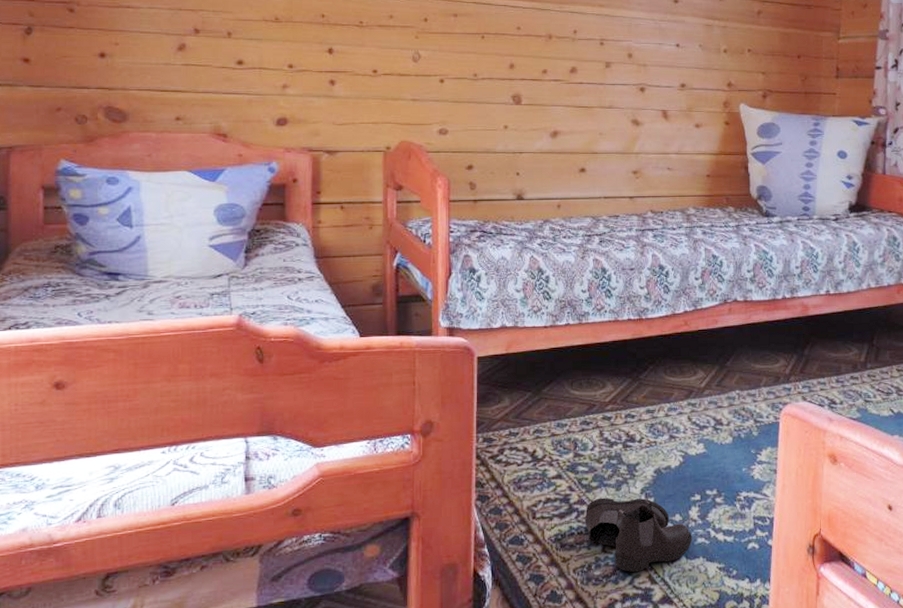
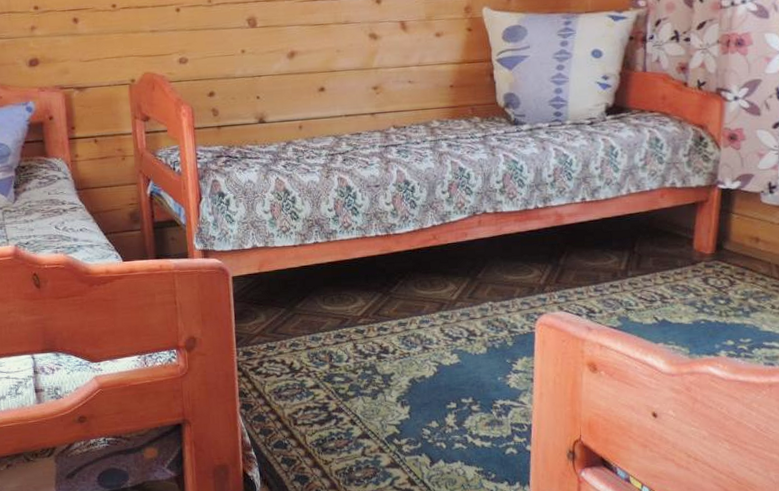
boots: present [584,497,692,572] -> none [343,405,450,474]

